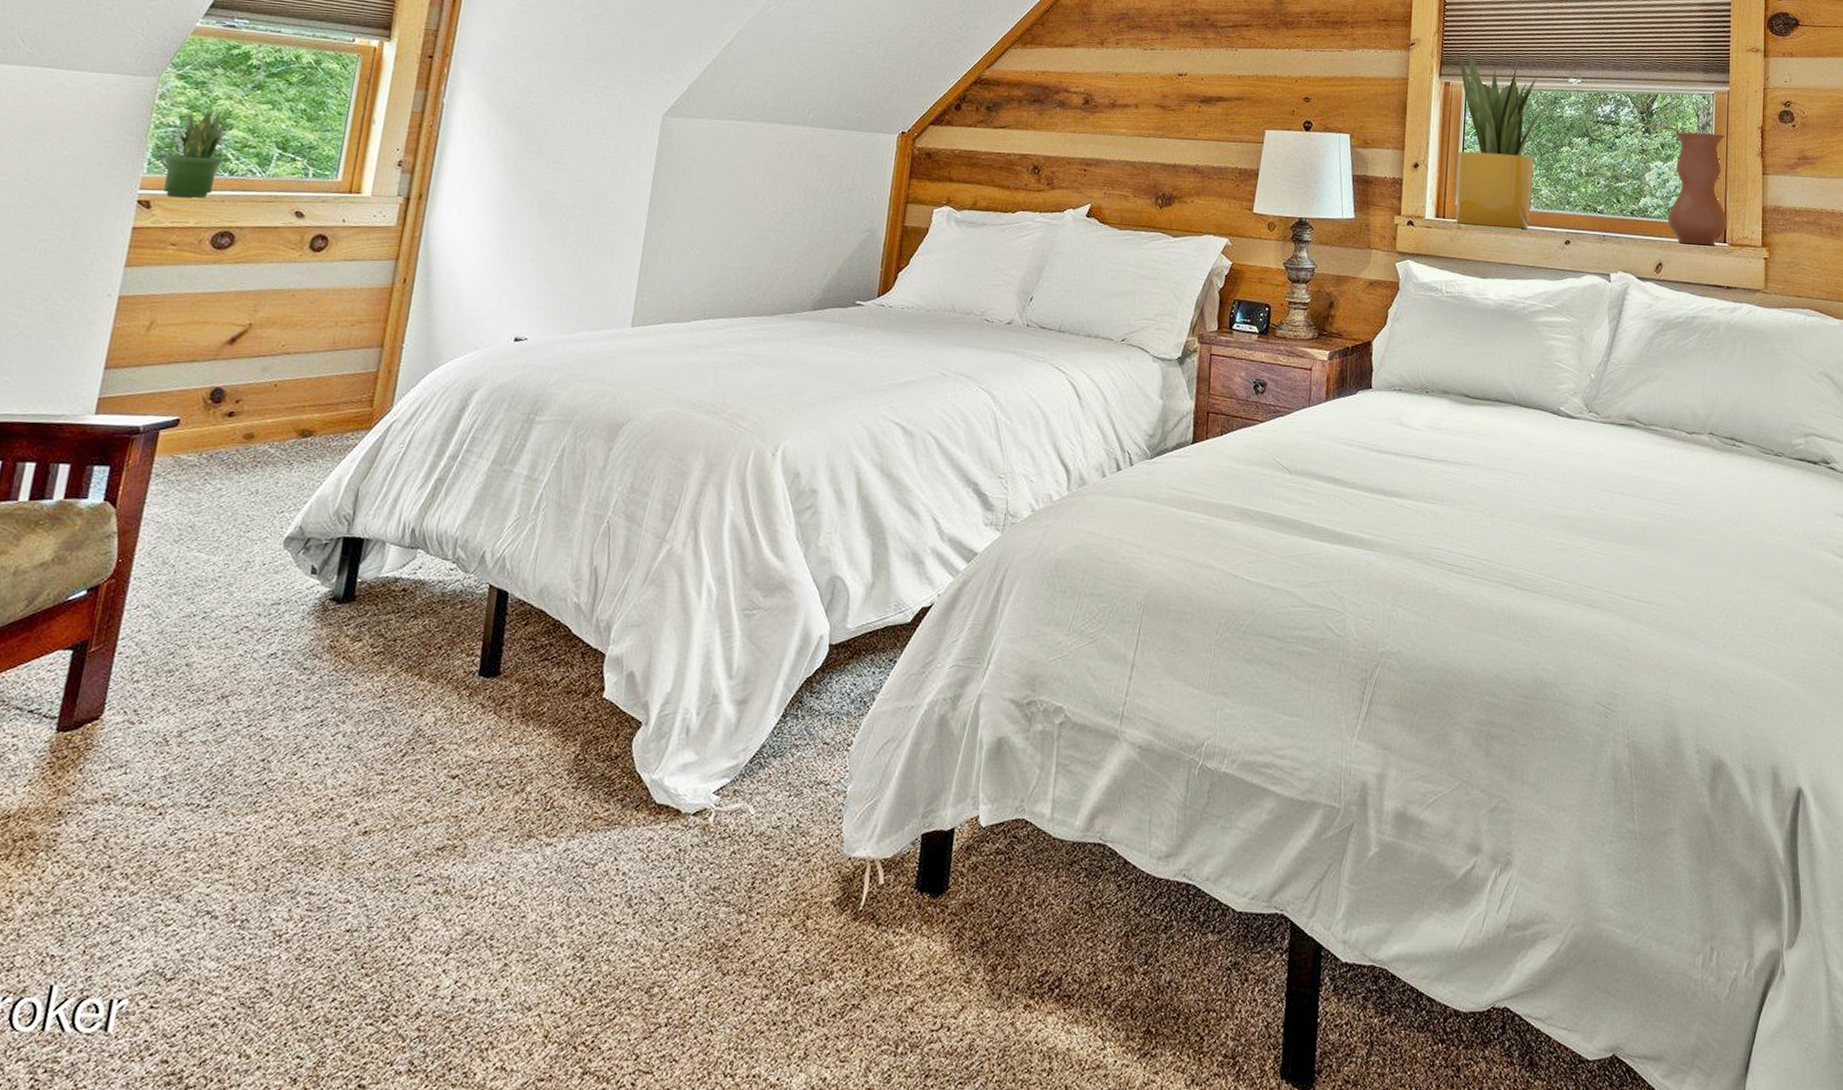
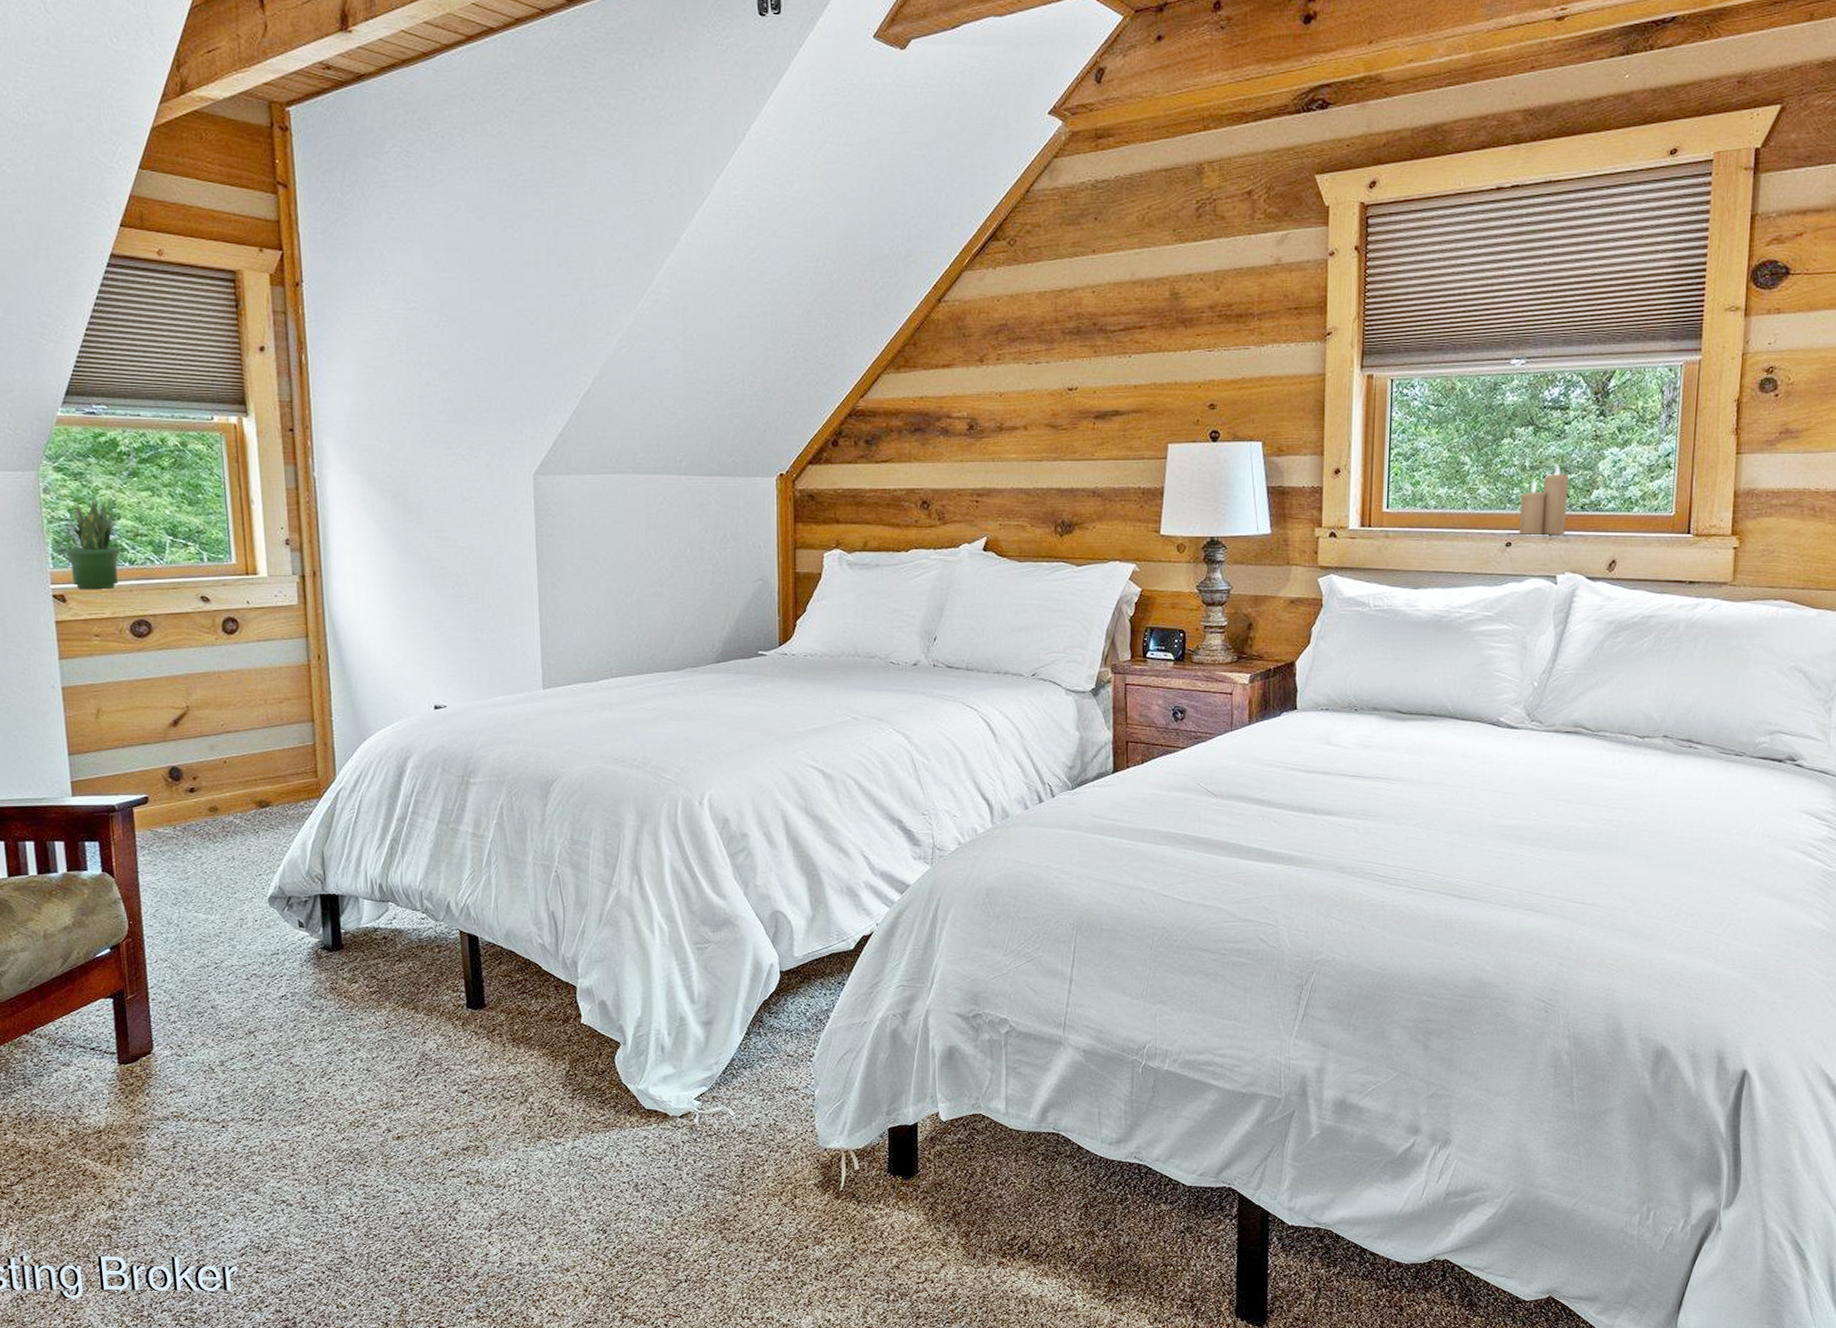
planter: present [1455,49,1551,230] -> none [1382,334,1490,534]
candle: none [1577,174,1620,237] -> present [1519,466,1570,535]
vase: present [1668,132,1727,246] -> none [1623,411,1694,538]

